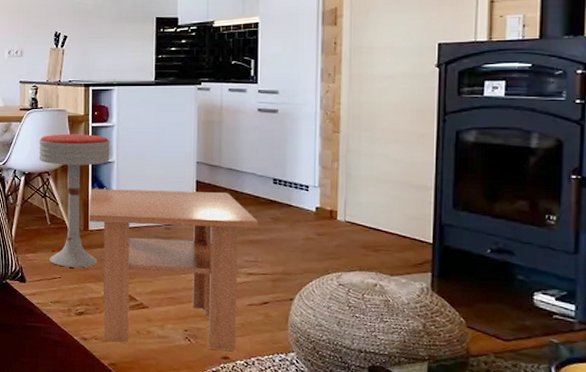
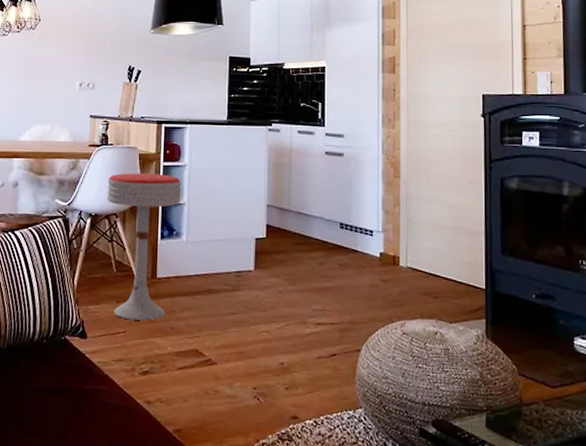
coffee table: present [89,188,259,351] -> none [157,232,327,409]

